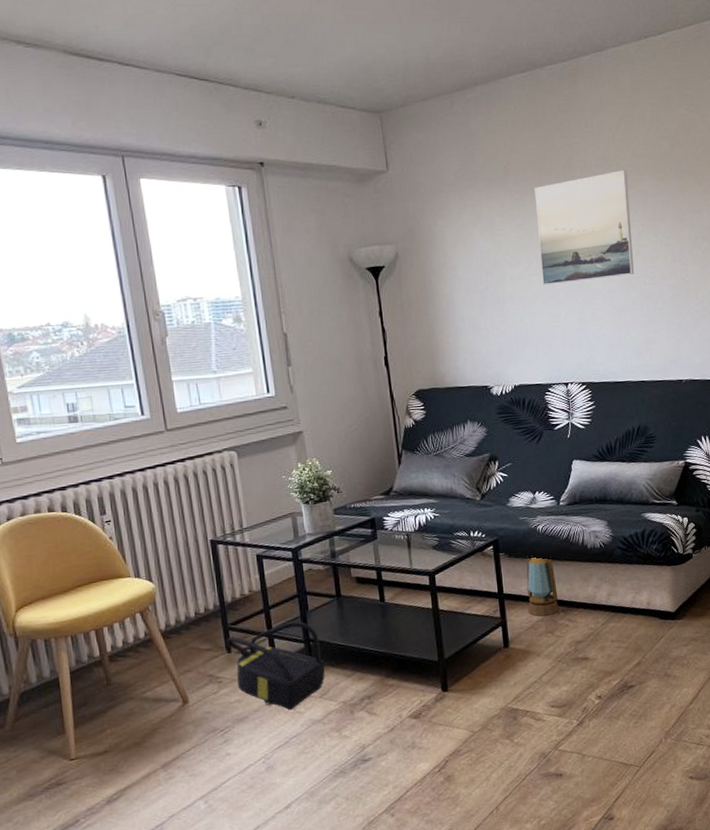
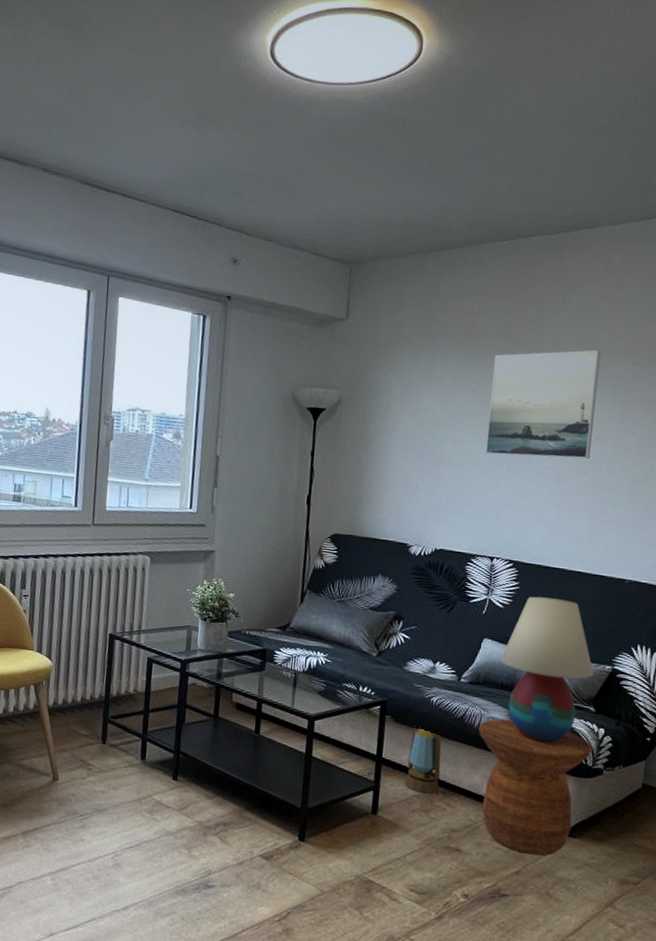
backpack: present [226,620,326,710] -> none [103,728,190,814]
side table: none [582,527,681,646] -> present [478,719,593,856]
table lamp: none [590,409,671,543] -> present [500,596,594,743]

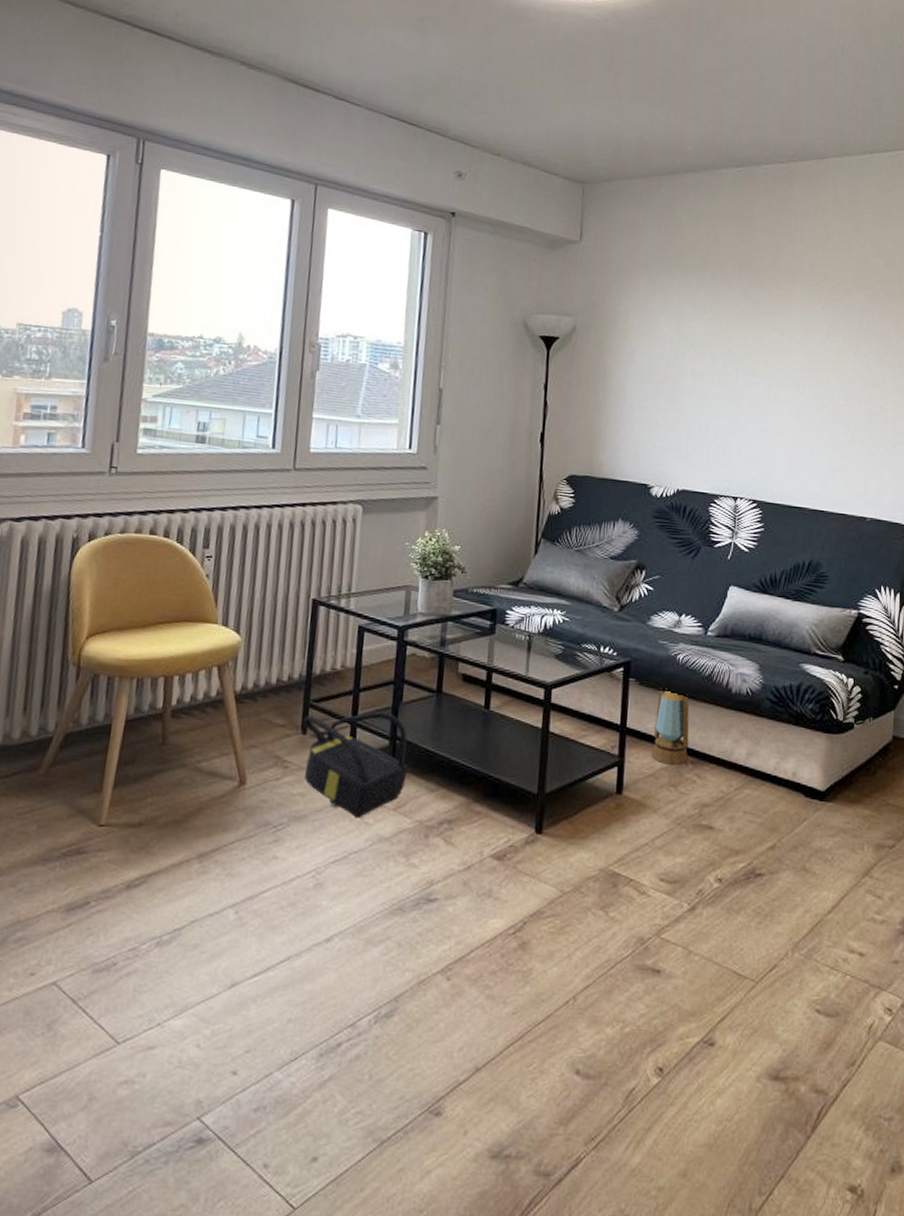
backpack: none [103,728,190,814] -> present [303,710,408,817]
side table: present [478,719,593,856] -> none [727,674,843,826]
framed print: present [484,349,602,459] -> none [724,280,834,392]
table lamp: present [500,596,594,743] -> none [747,538,841,698]

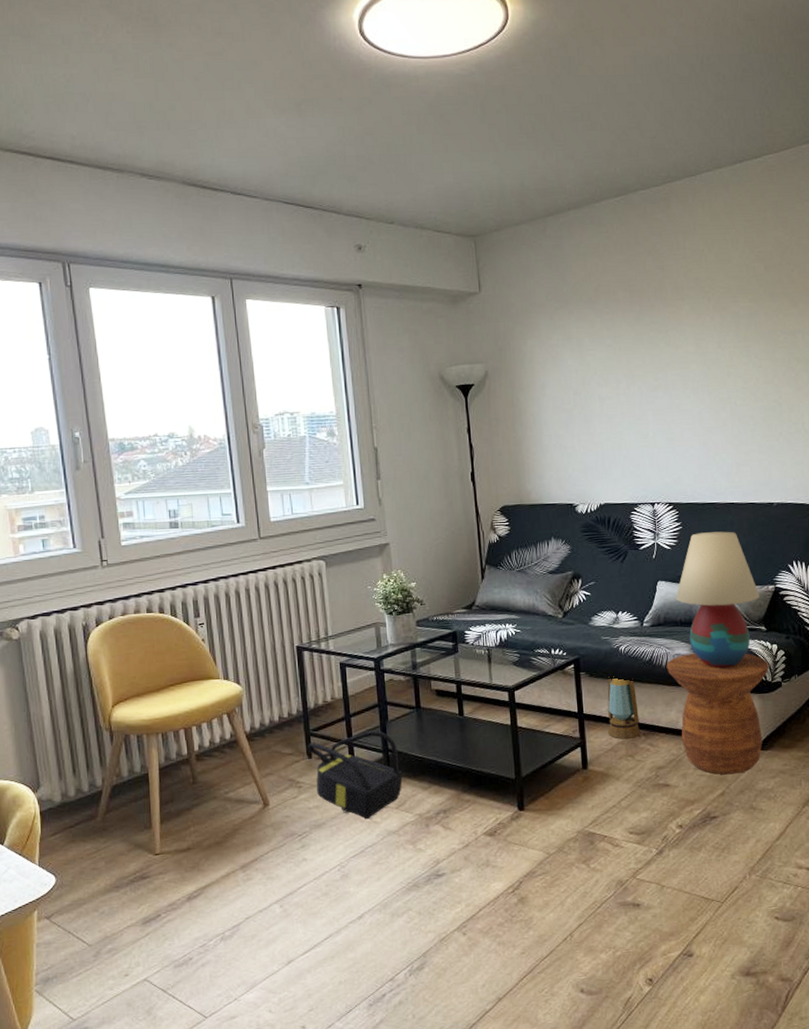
side table: none [727,674,843,826] -> present [666,652,769,775]
table lamp: none [747,538,841,698] -> present [676,531,760,669]

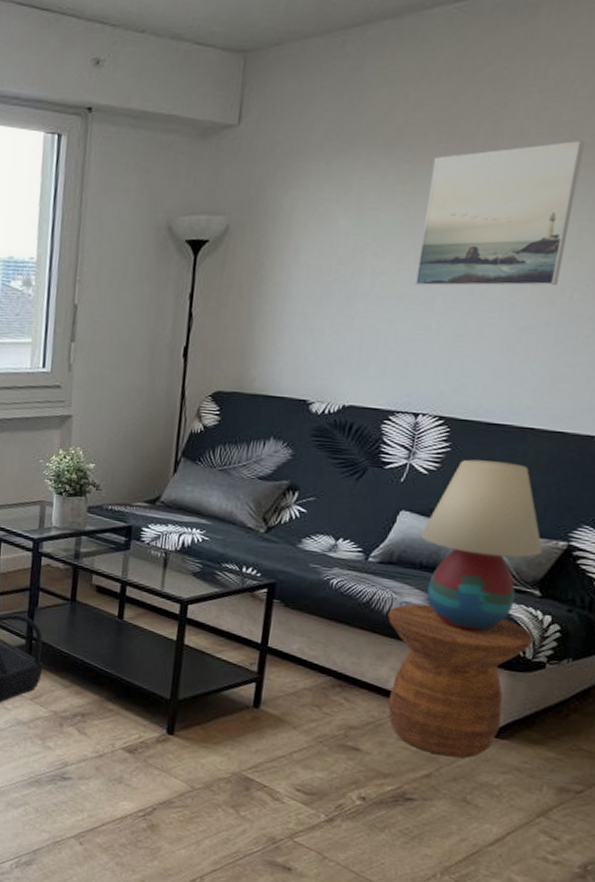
lantern: present [607,676,641,739] -> none [294,611,341,687]
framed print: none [624,292,725,406] -> present [413,141,585,287]

